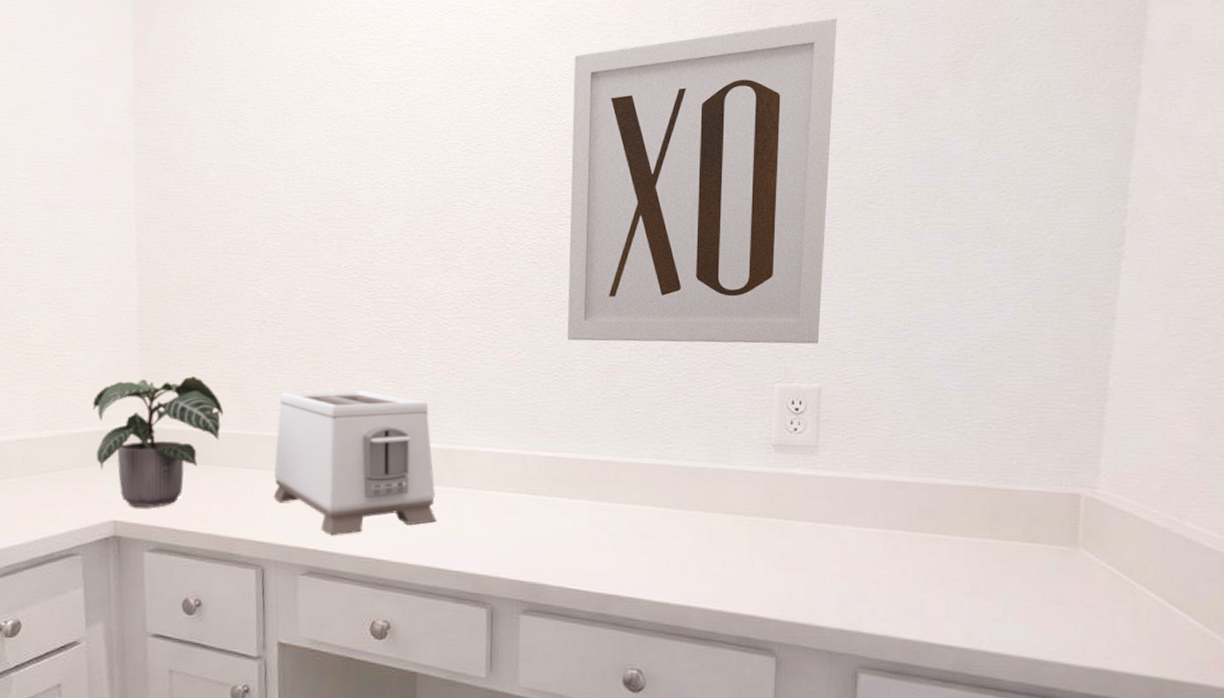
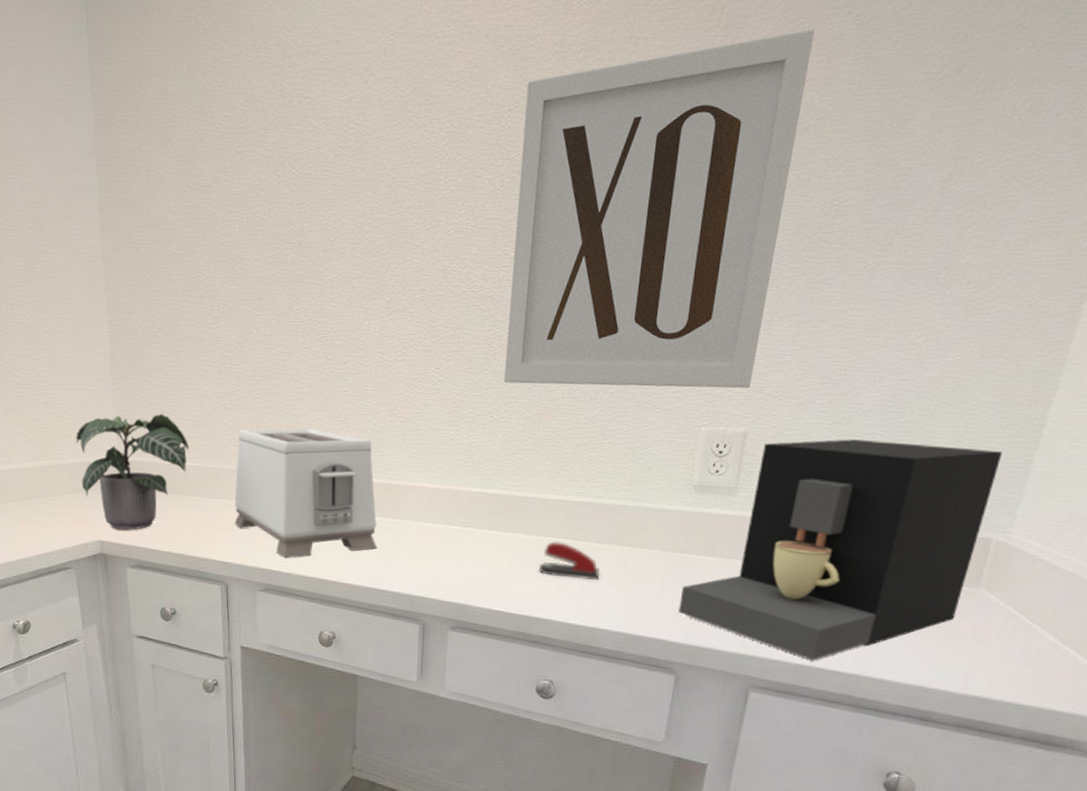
stapler: none [616,509,684,551] -> present [539,541,600,580]
coffee maker: none [772,394,1075,635] -> present [678,439,1003,661]

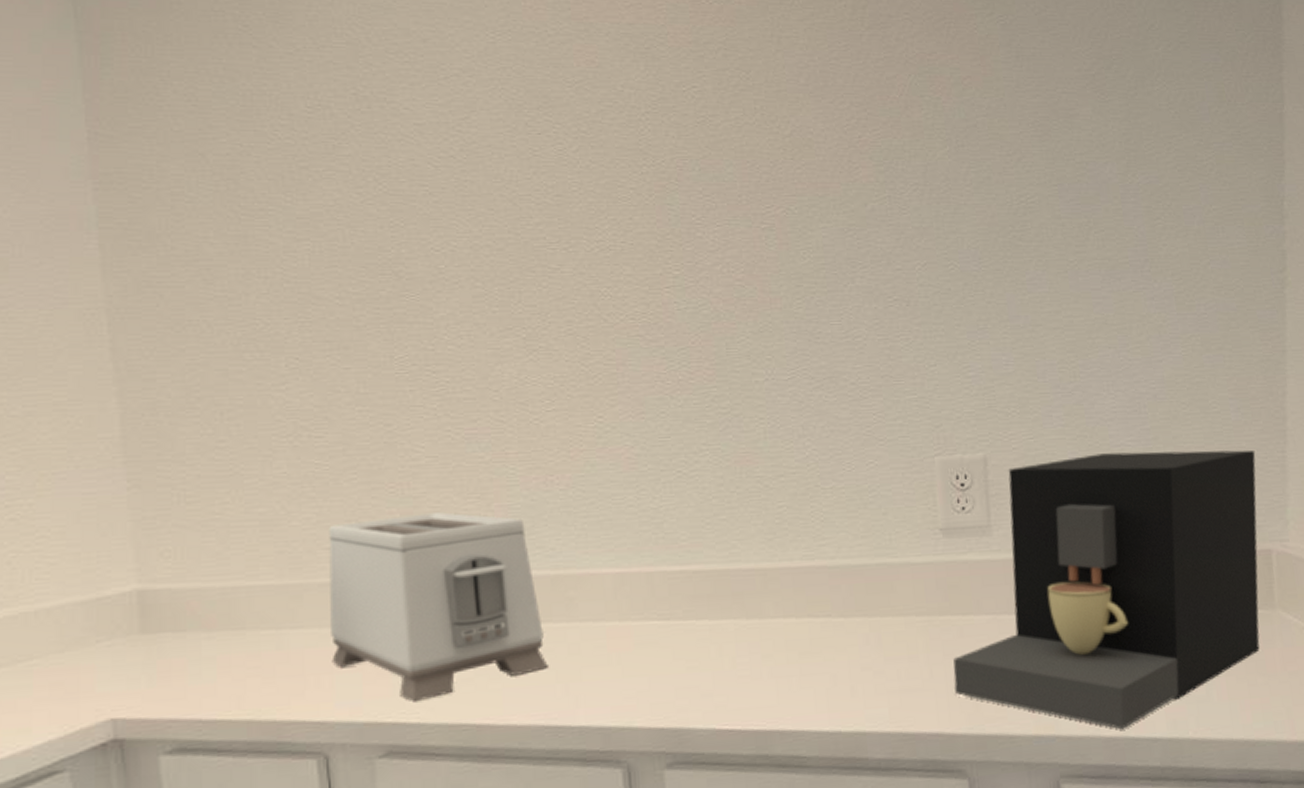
potted plant: present [76,414,189,530] -> none [67,516,254,698]
wall art: present [504,29,815,389] -> none [663,28,979,427]
stapler: present [539,541,600,580] -> none [770,622,850,671]

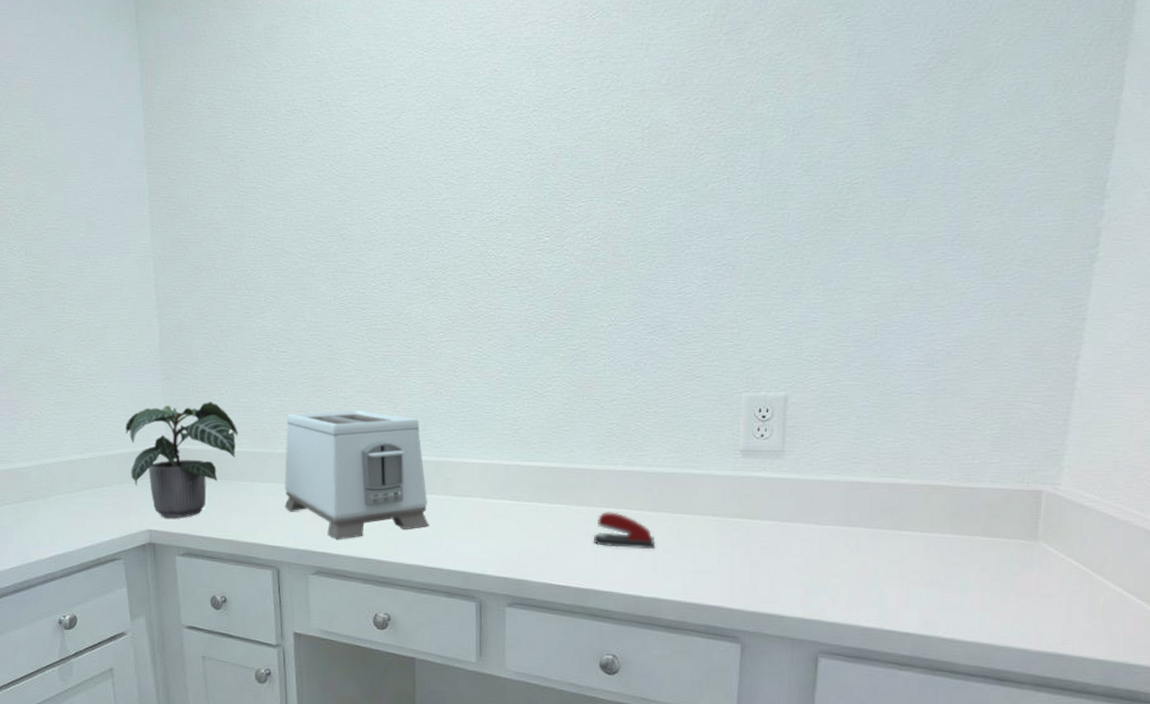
potted plant: none [67,516,254,698] -> present [125,402,238,518]
stapler: none [770,622,850,671] -> present [593,512,655,550]
coffee maker: present [953,449,1260,730] -> none [738,399,1040,623]

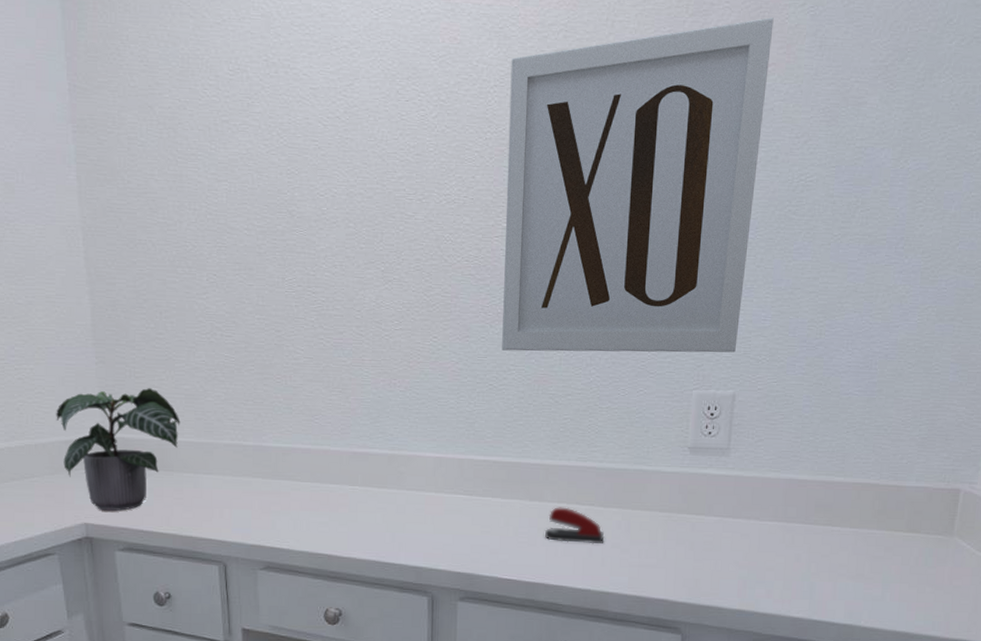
toaster: present [284,410,429,540] -> none [231,400,382,535]
wall art: none [546,31,809,359] -> present [502,17,774,353]

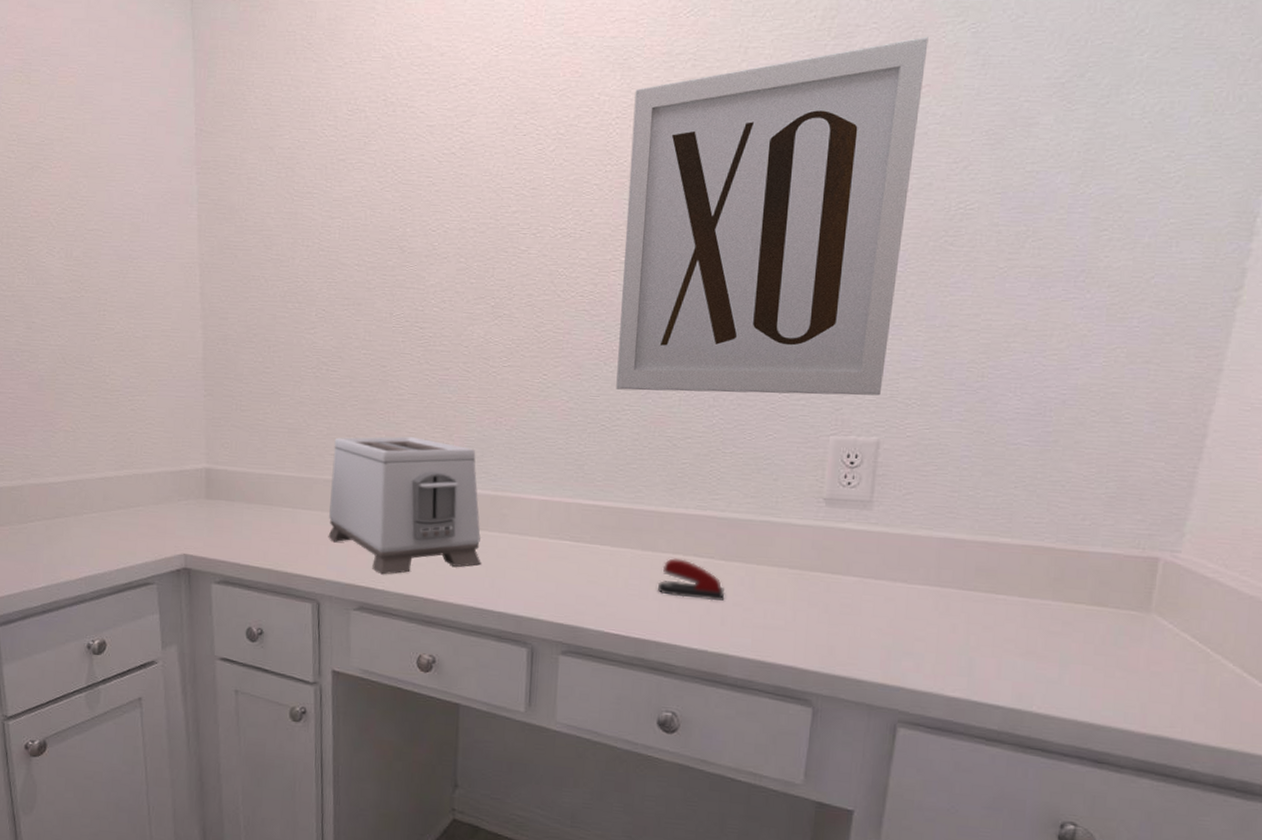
potted plant: present [56,388,181,512] -> none [163,421,282,543]
toaster: none [231,400,382,535] -> present [328,436,481,575]

